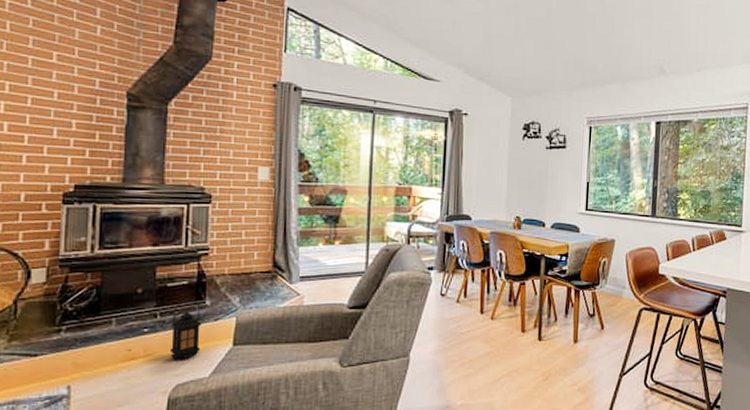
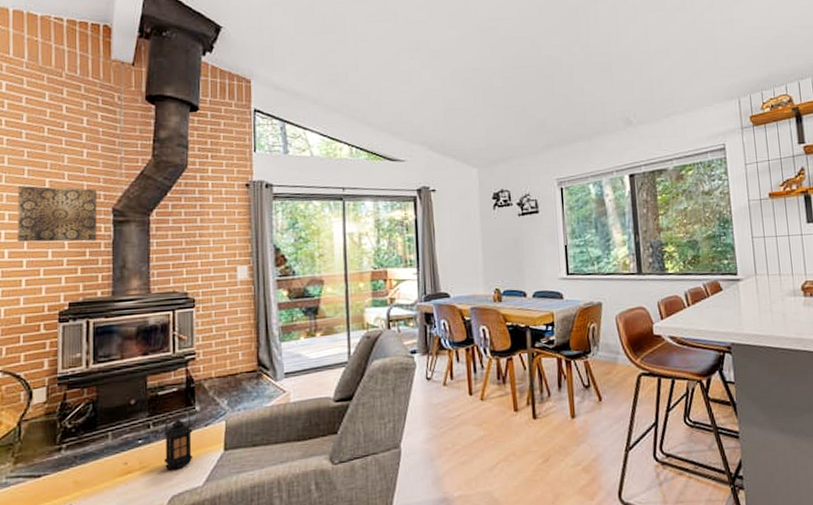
wall art: none [19,55,110,124] -> present [17,185,97,243]

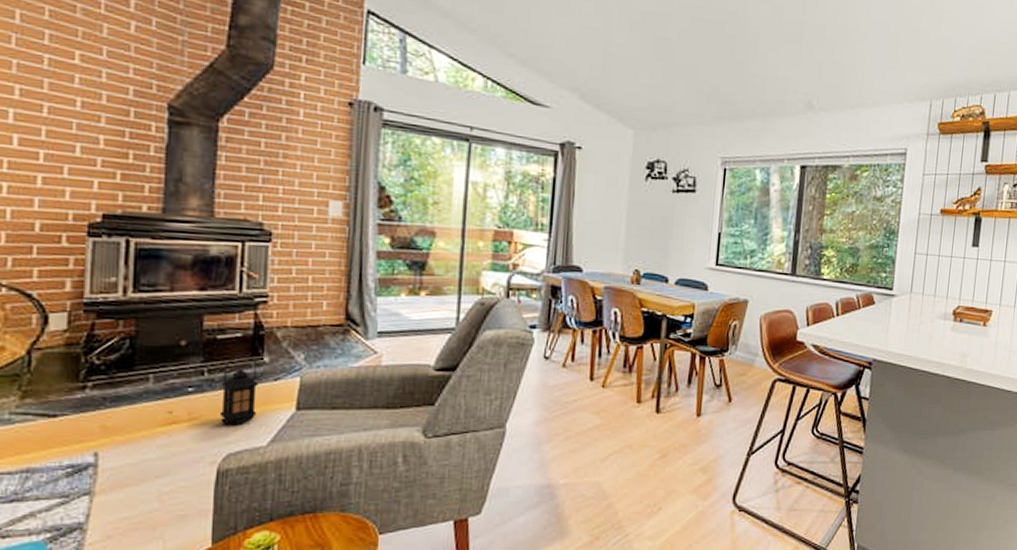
wall art: present [17,185,97,243] -> none [32,52,147,142]

